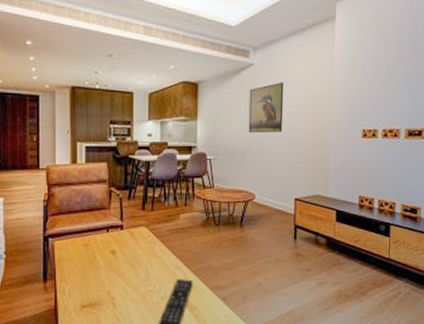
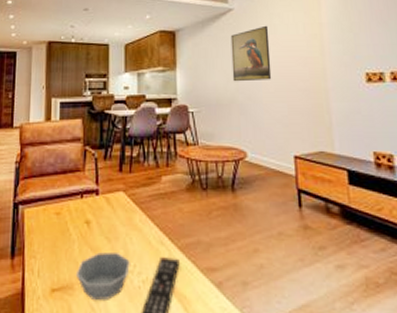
bowl: none [103,276,150,313] -> present [75,252,130,300]

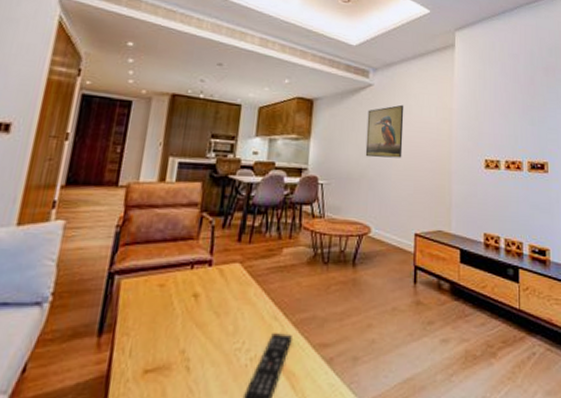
bowl: present [75,252,130,300] -> none [174,329,239,380]

